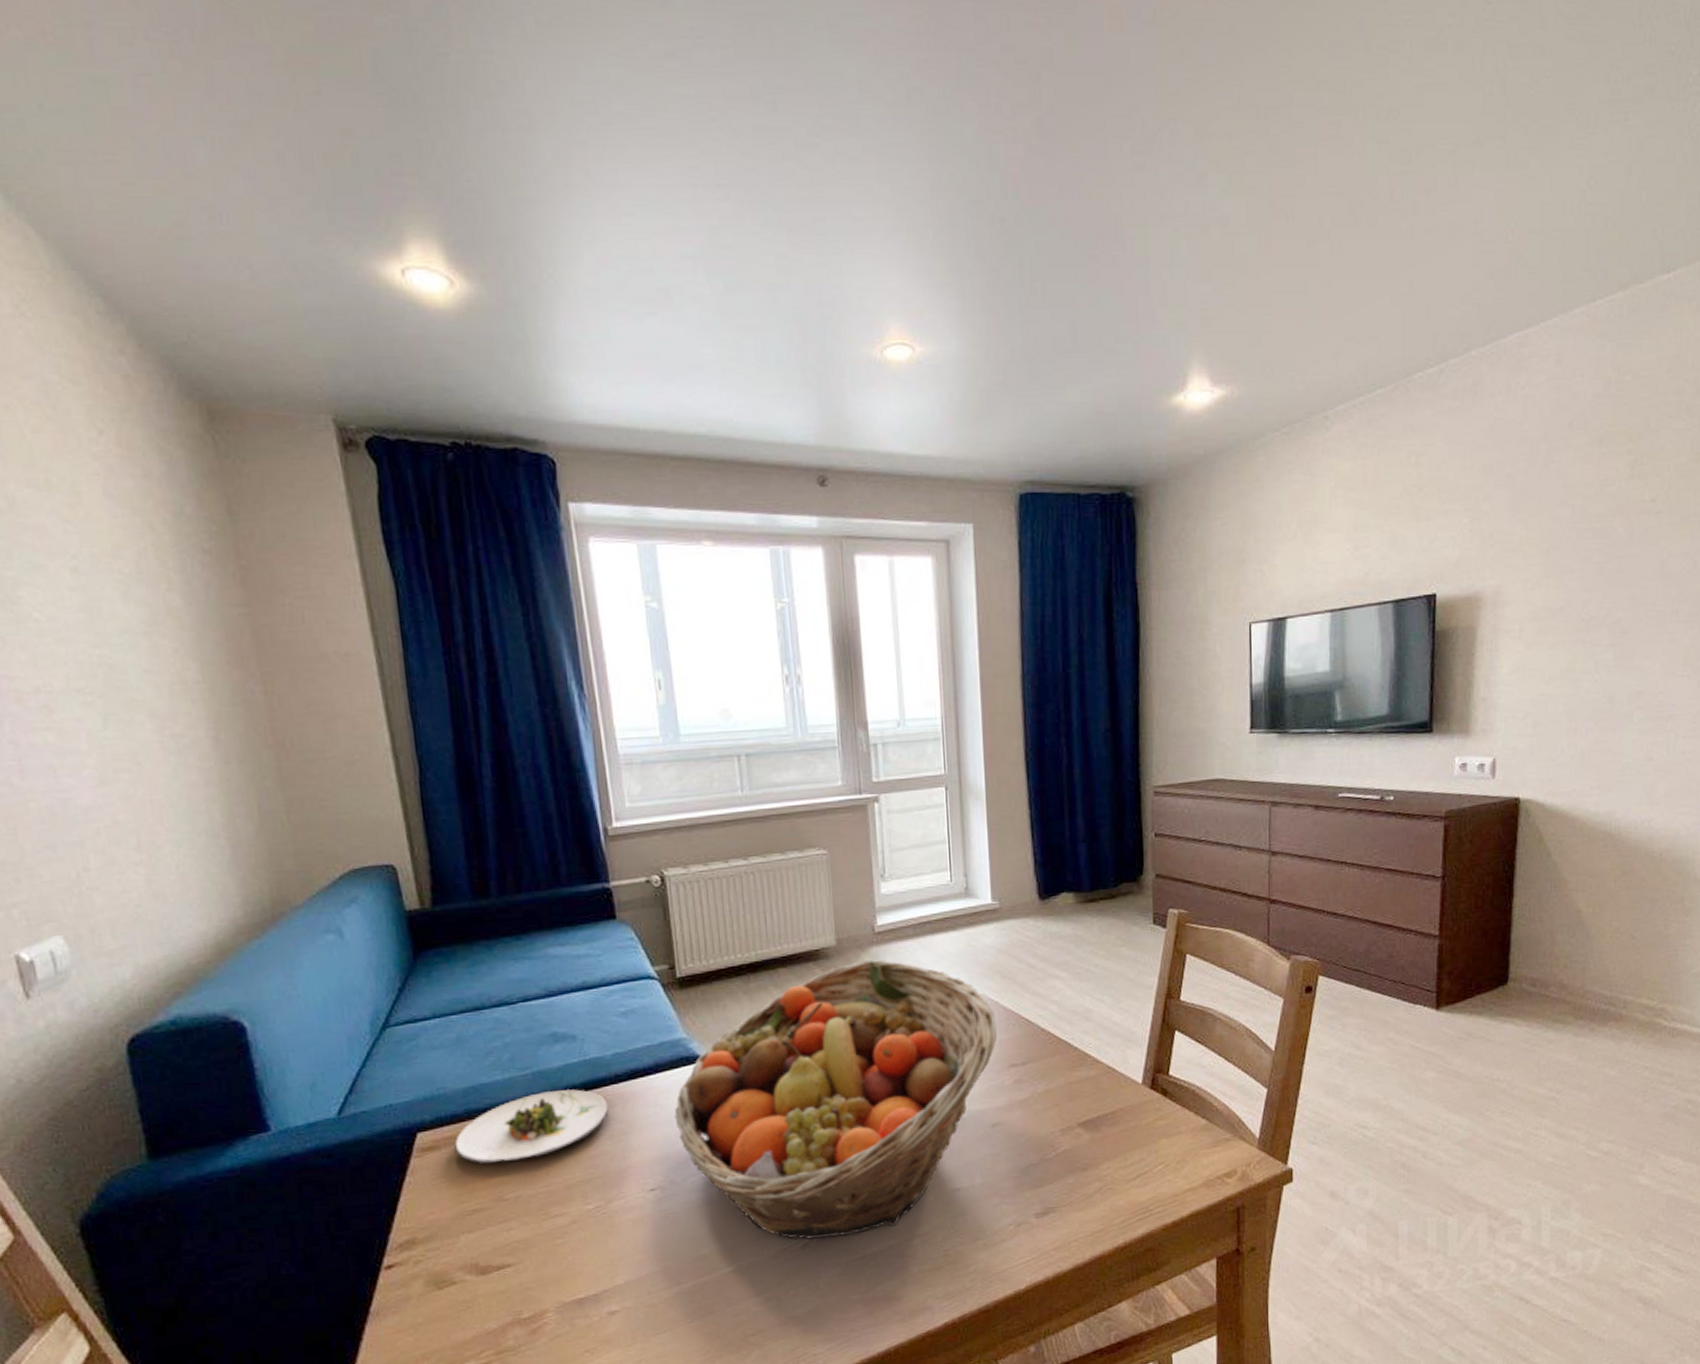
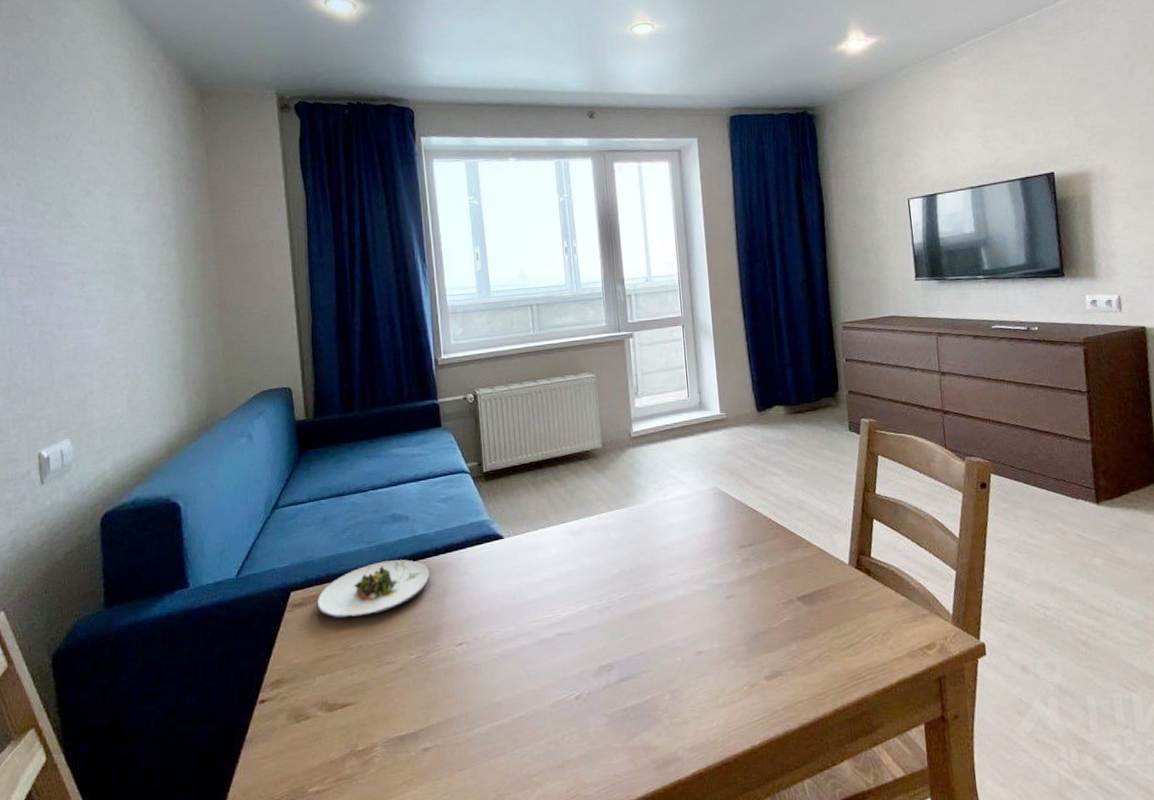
fruit basket: present [674,960,997,1240] -> none [479,459,728,692]

